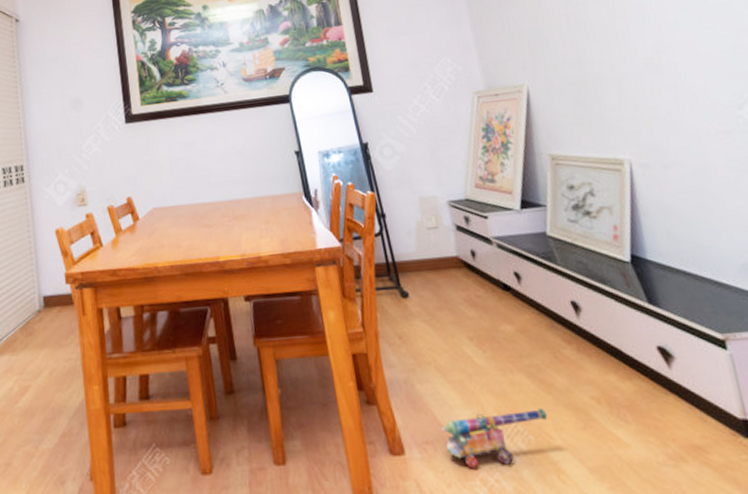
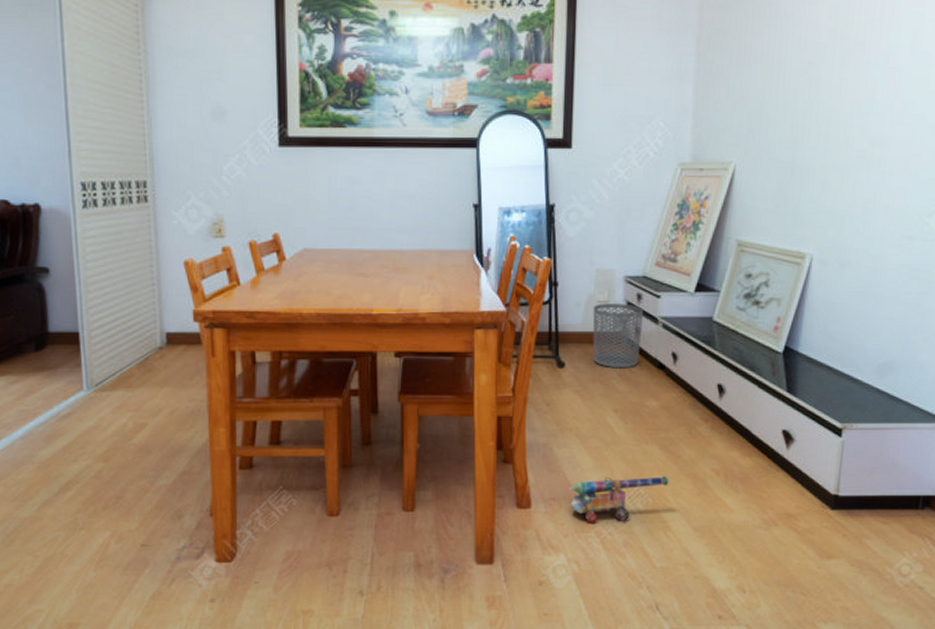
waste bin: none [424,227,482,294] -> present [592,303,643,369]

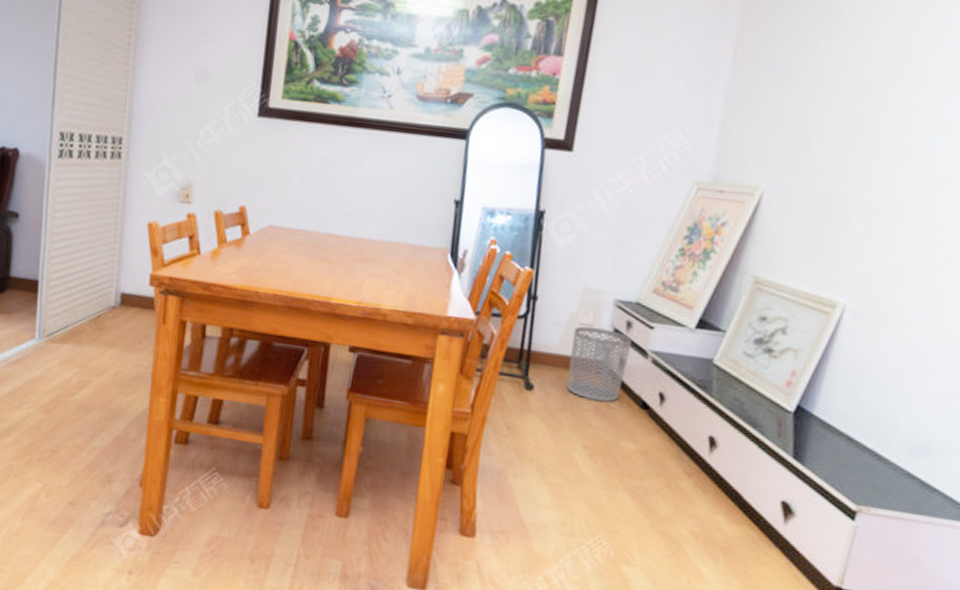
cannon: present [570,476,669,523] -> none [519,518,638,571]

